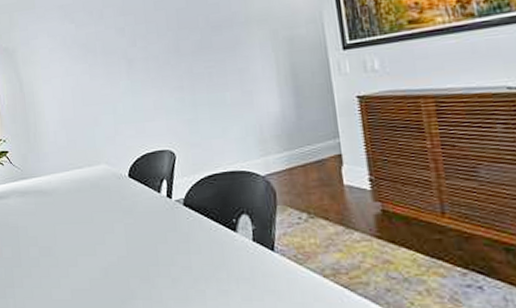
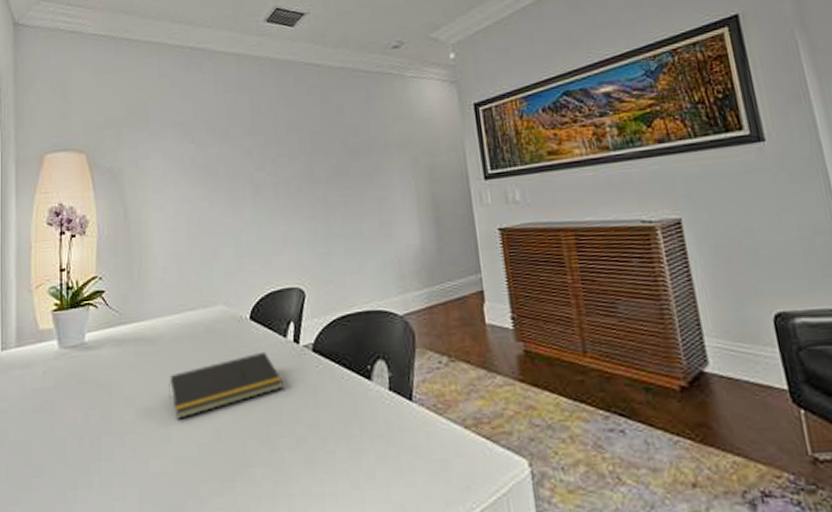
notepad: none [63,204,160,258] -> present [168,351,285,419]

